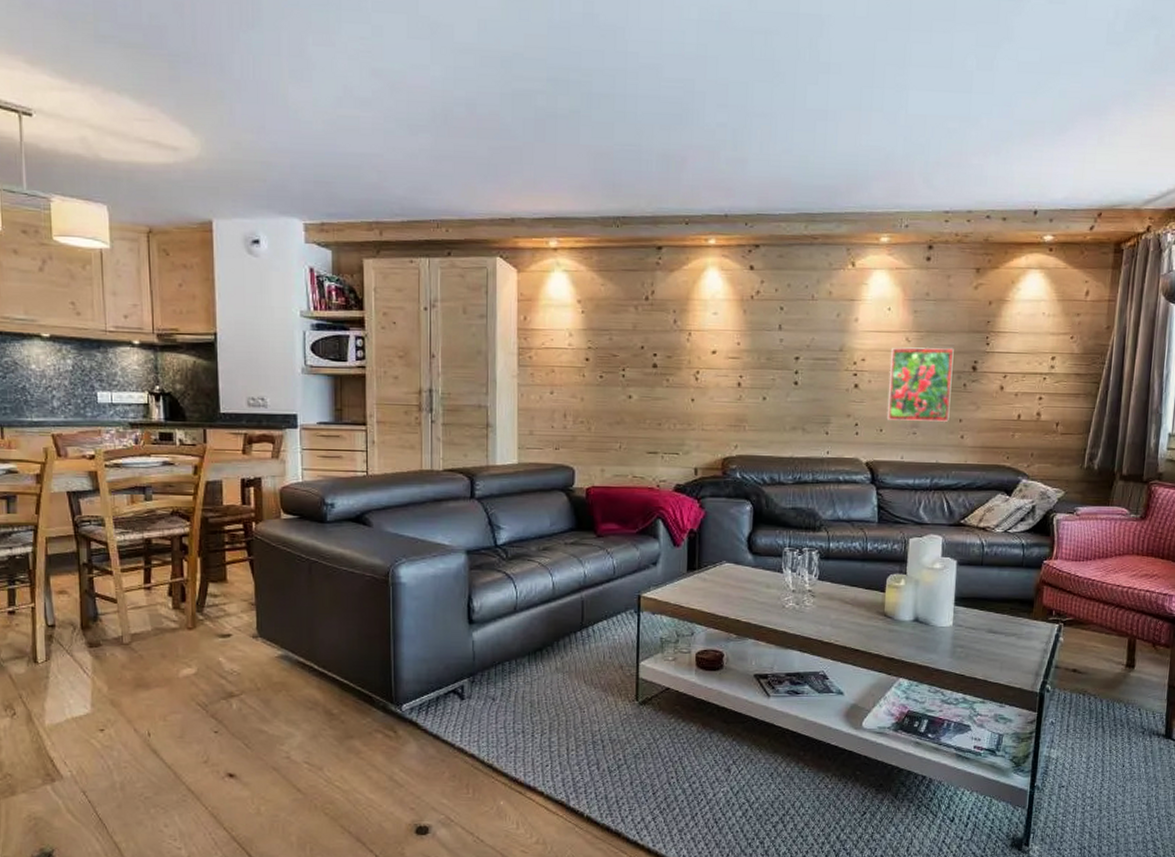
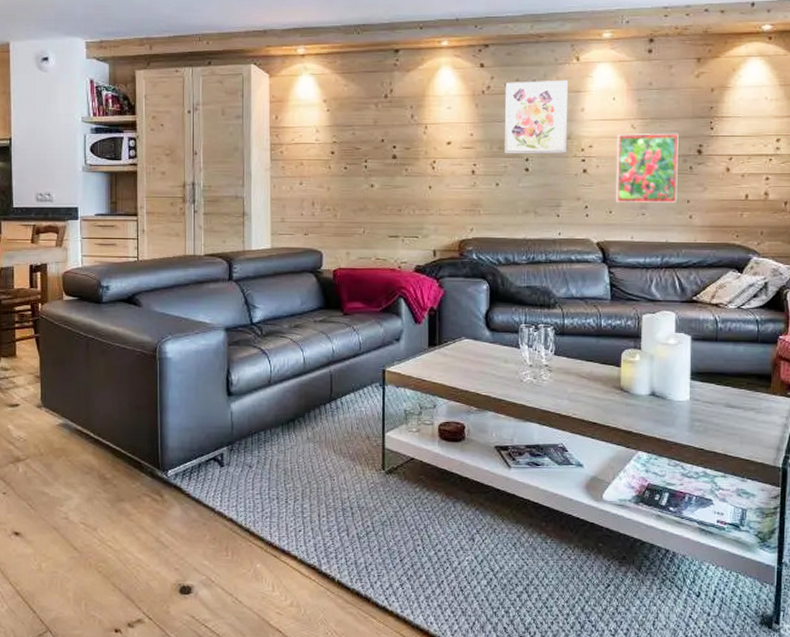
wall art: none [773,286,842,367] -> present [505,79,568,154]

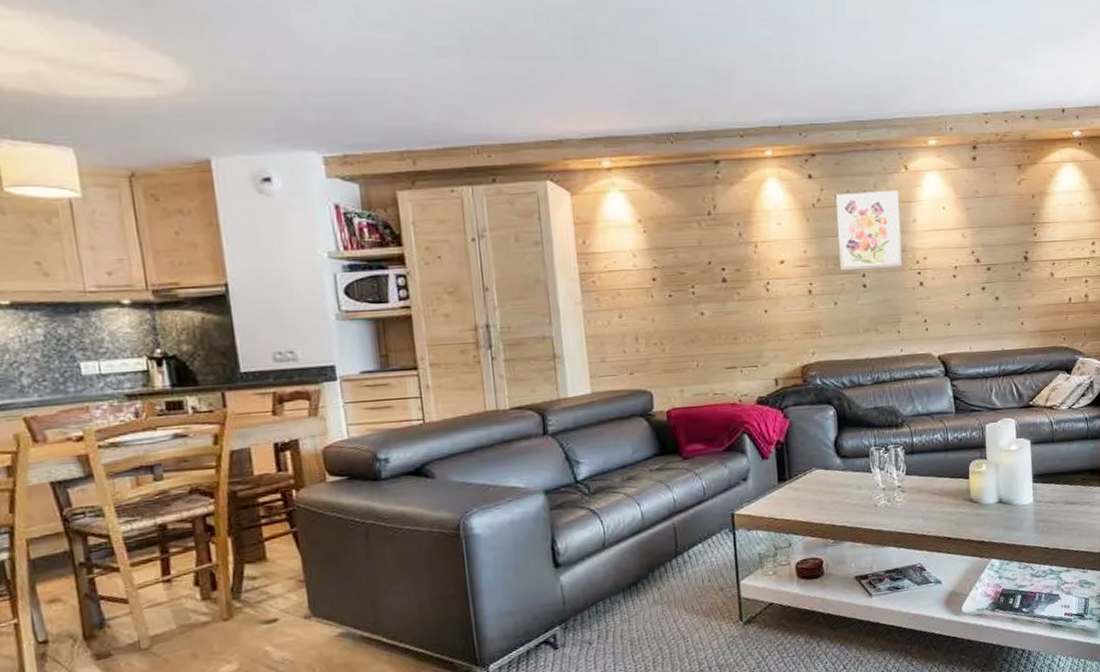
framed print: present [615,132,679,204] -> none [949,240,1009,314]

